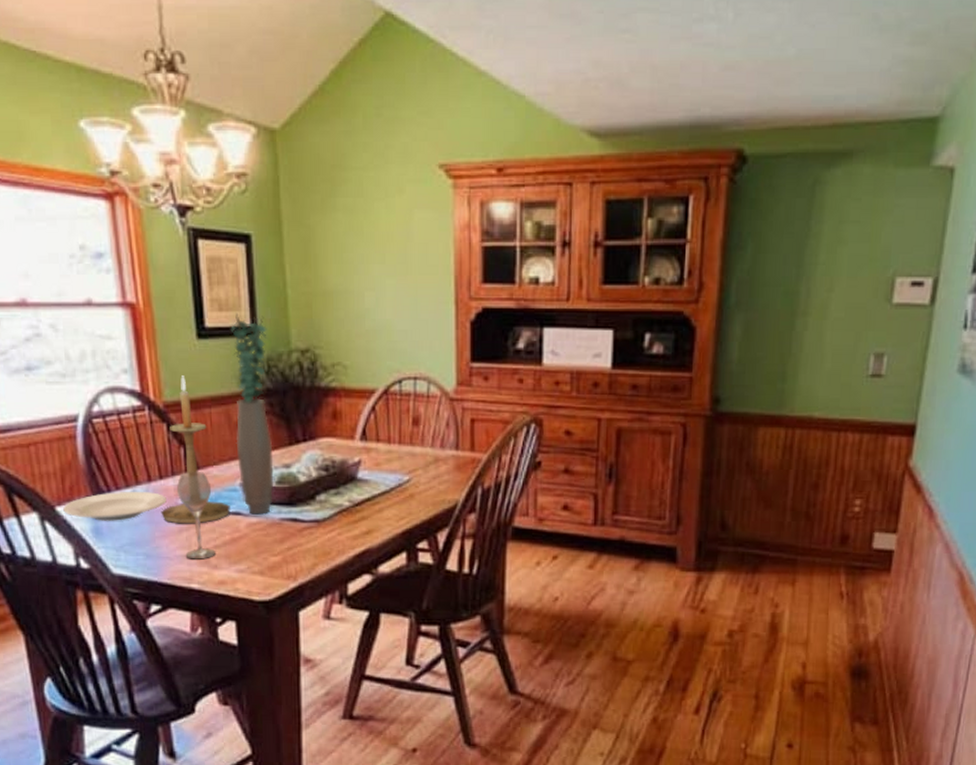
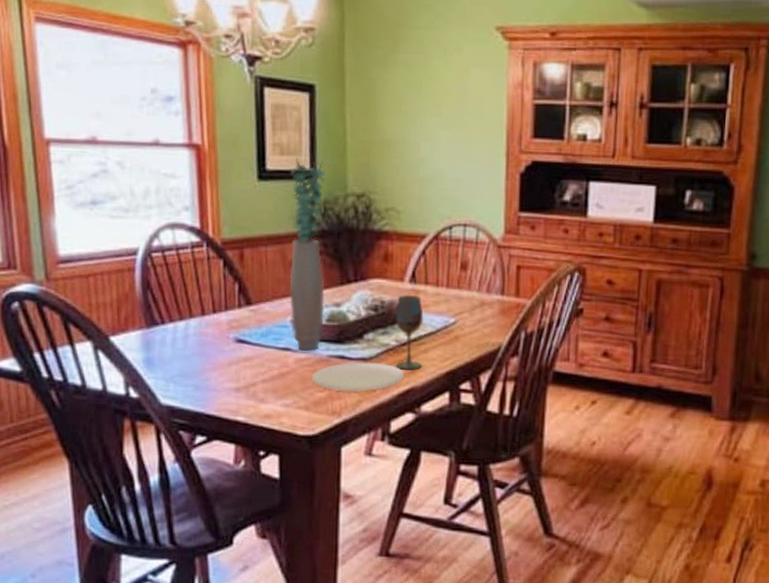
plate: present [63,491,167,521] -> none [117,323,218,352]
candlestick: present [161,375,230,524] -> none [212,214,280,358]
wineglass: present [177,472,215,559] -> none [230,307,263,393]
plate: none [264,524,360,554] -> present [311,362,404,392]
wine glass: none [346,454,377,531] -> present [394,295,424,370]

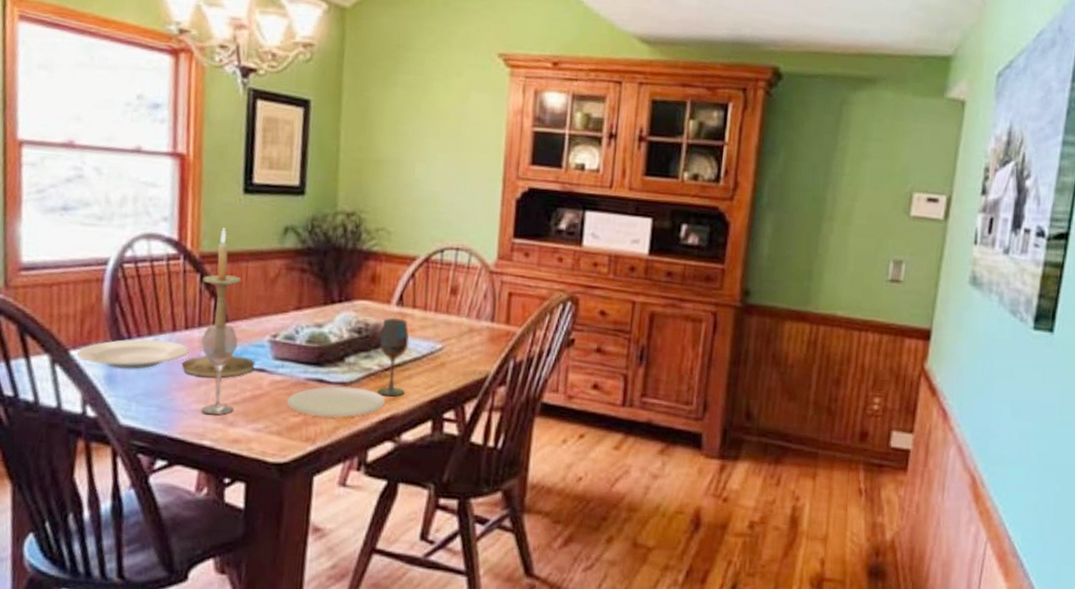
plate: none [117,323,218,352] -> present [77,339,189,369]
candlestick: none [212,214,280,358] -> present [181,228,255,378]
wineglass: none [230,307,263,393] -> present [201,324,238,415]
vase: present [289,157,325,351] -> none [268,172,315,373]

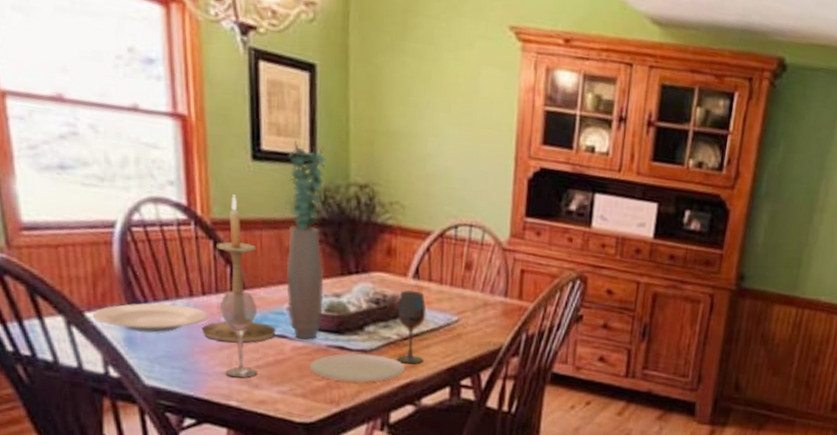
vase: none [268,172,315,373] -> present [286,140,326,340]

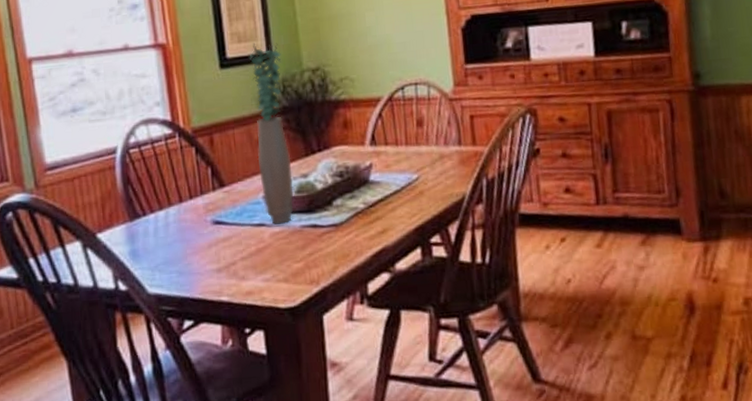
plate: present [93,303,208,333] -> none [103,211,197,244]
candlestick: present [201,195,276,343] -> none [191,102,255,240]
wineglass: present [221,291,258,378] -> none [206,189,243,273]
plate: present [309,353,405,383] -> none [287,227,376,260]
wine glass: present [396,290,426,364] -> none [359,157,391,231]

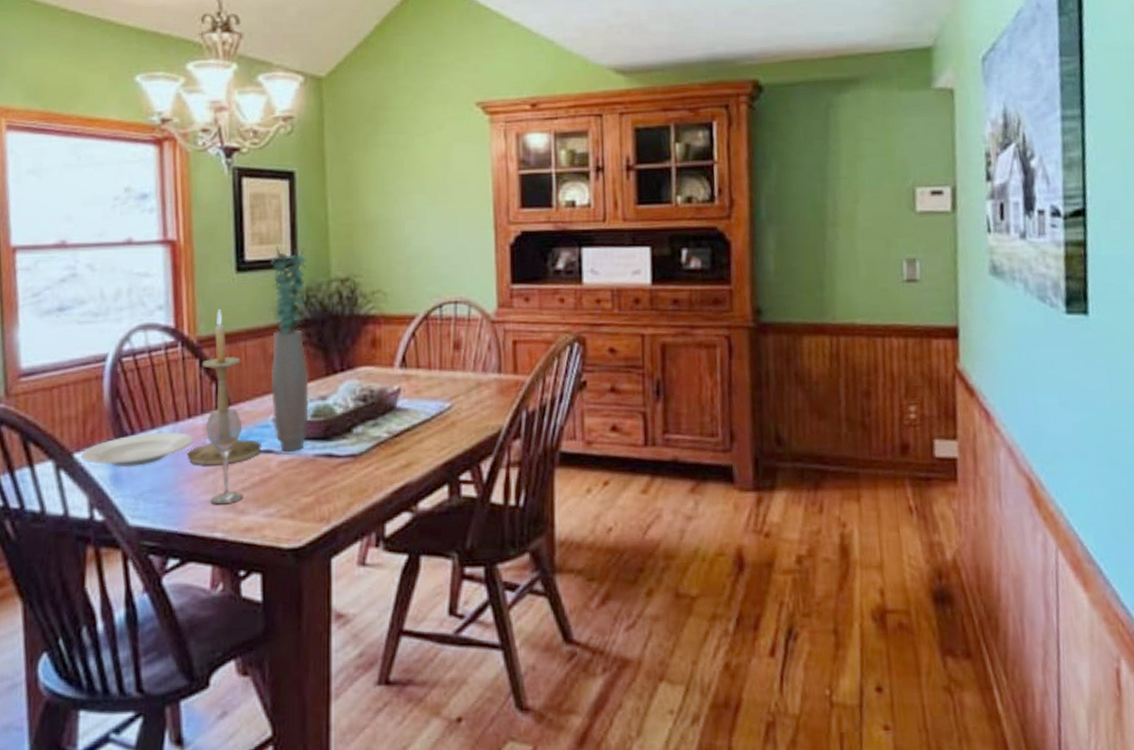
plate: none [103,211,197,244] -> present [82,431,194,467]
candlestick: none [191,102,255,240] -> present [186,309,261,466]
wineglass: none [206,189,243,273] -> present [206,408,243,505]

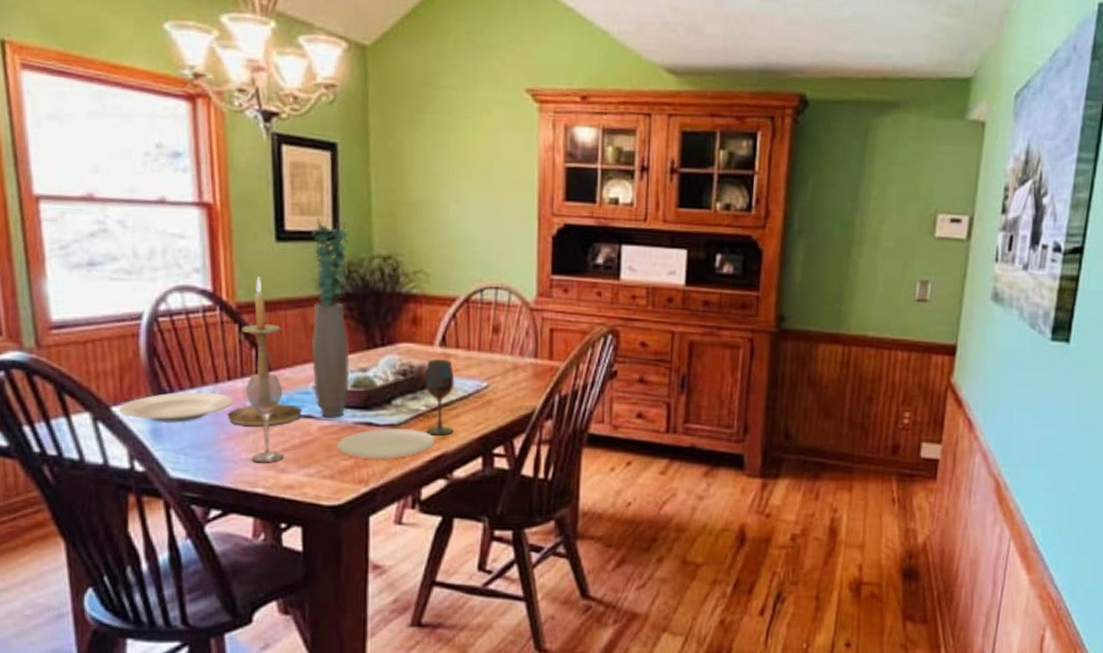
plate: none [296,458,398,494] -> present [336,428,435,459]
wine glass: none [384,381,417,464] -> present [423,359,455,436]

